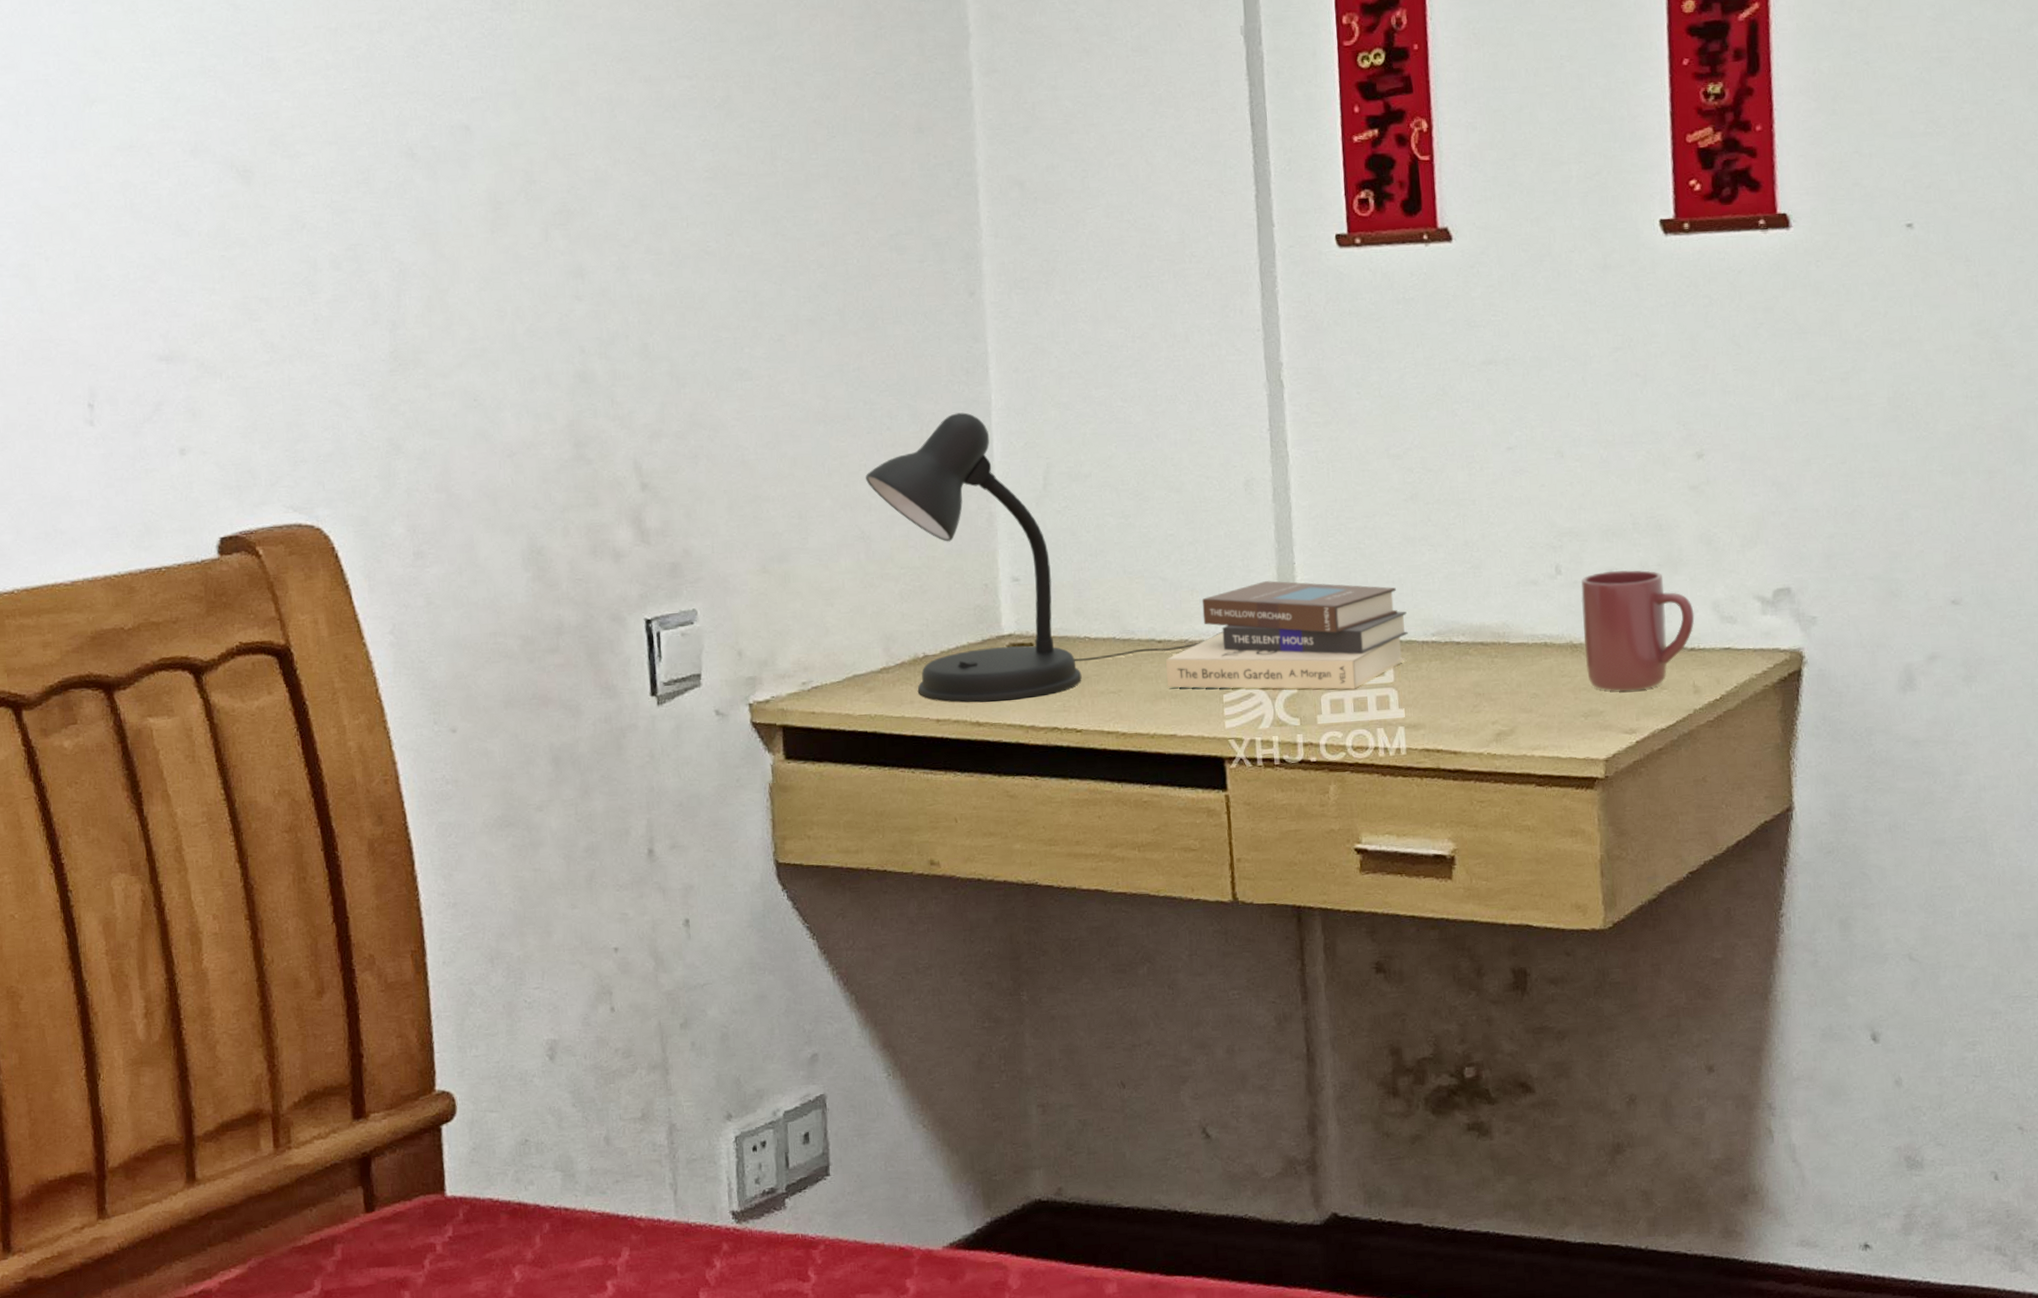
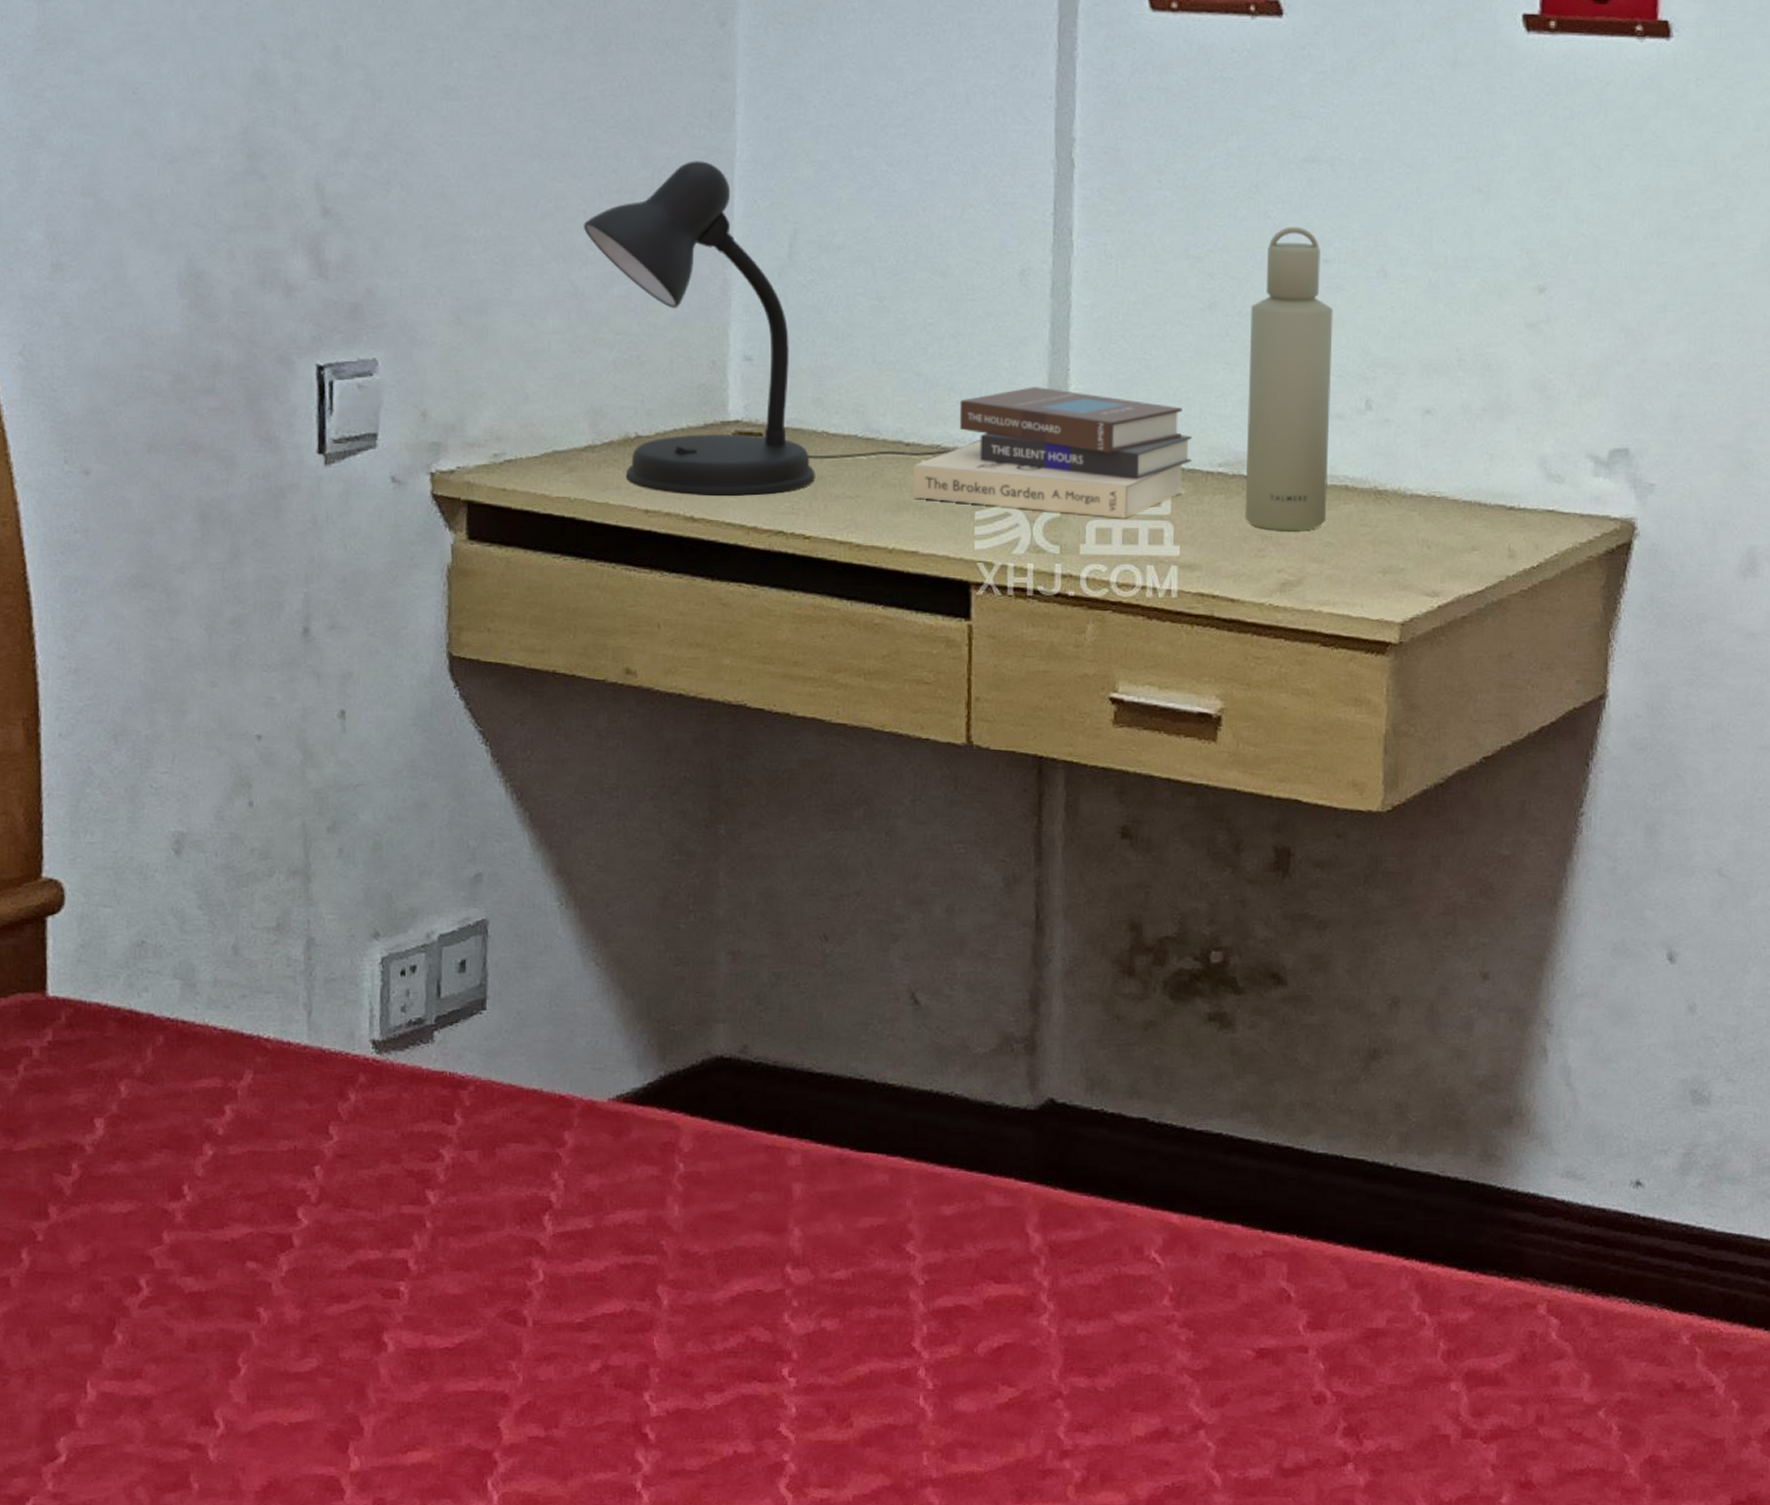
bottle: none [1448,420,1531,688] -> present [1244,226,1333,530]
mug: present [1580,570,1695,692] -> none [1389,412,1518,549]

